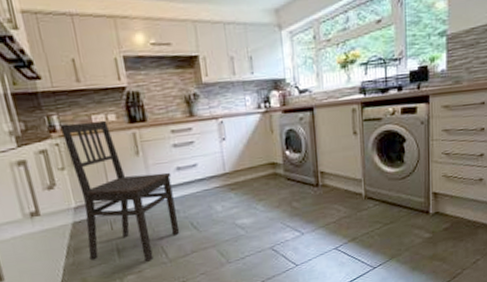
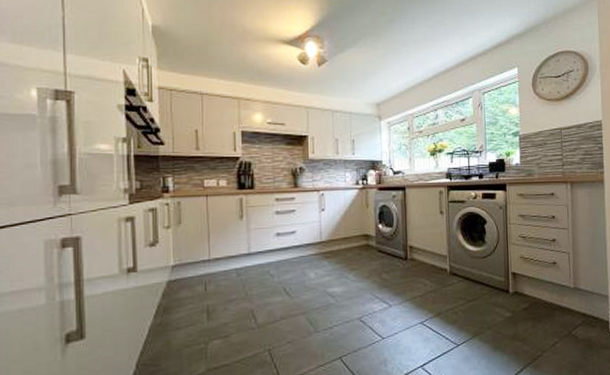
dining chair: present [59,120,180,262] -> none [173,185,272,326]

